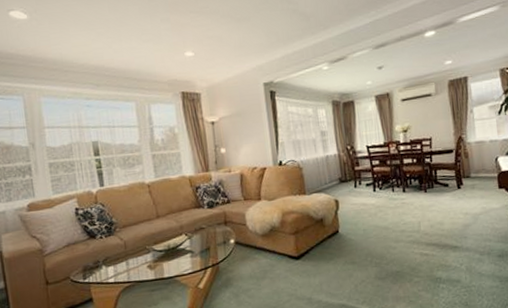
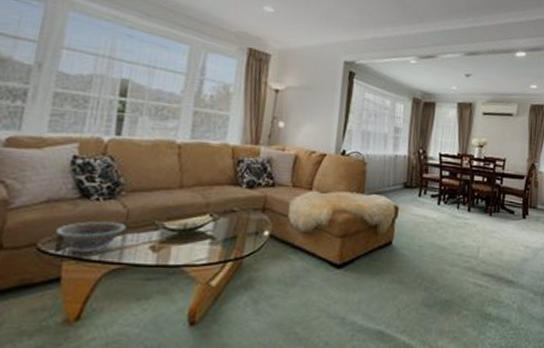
decorative bowl: none [79,252,127,279] -> present [54,221,127,253]

